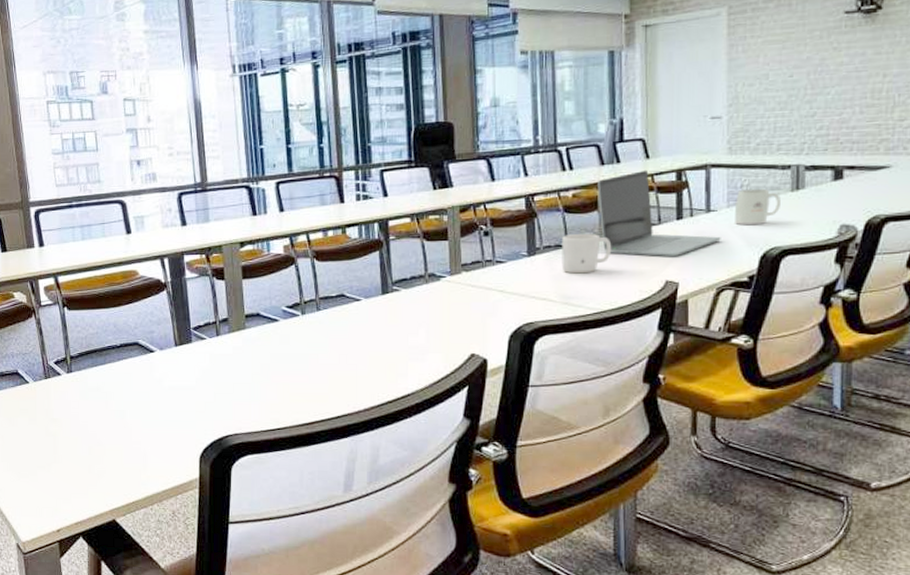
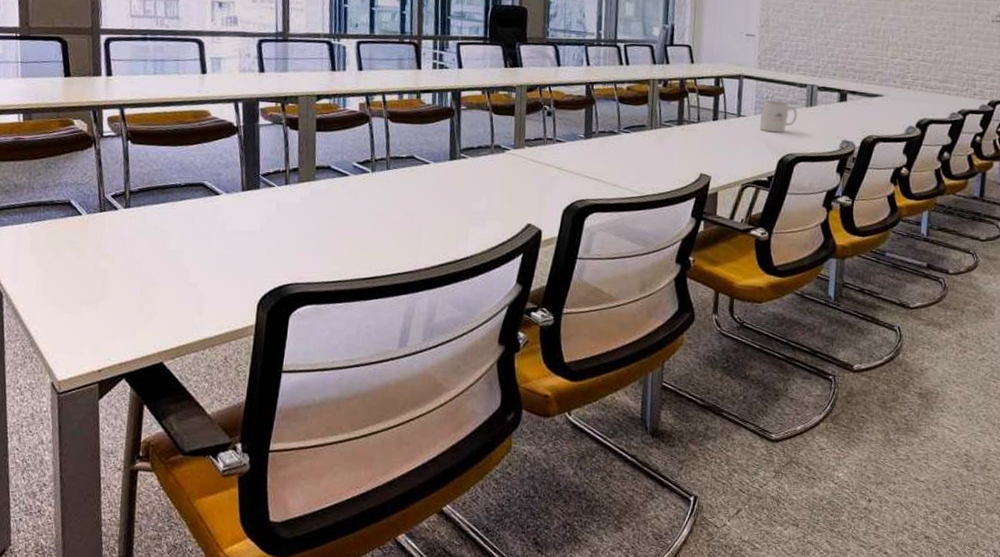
mug: present [562,233,612,274] -> none [613,122,657,160]
laptop: present [598,170,721,257] -> none [649,73,748,153]

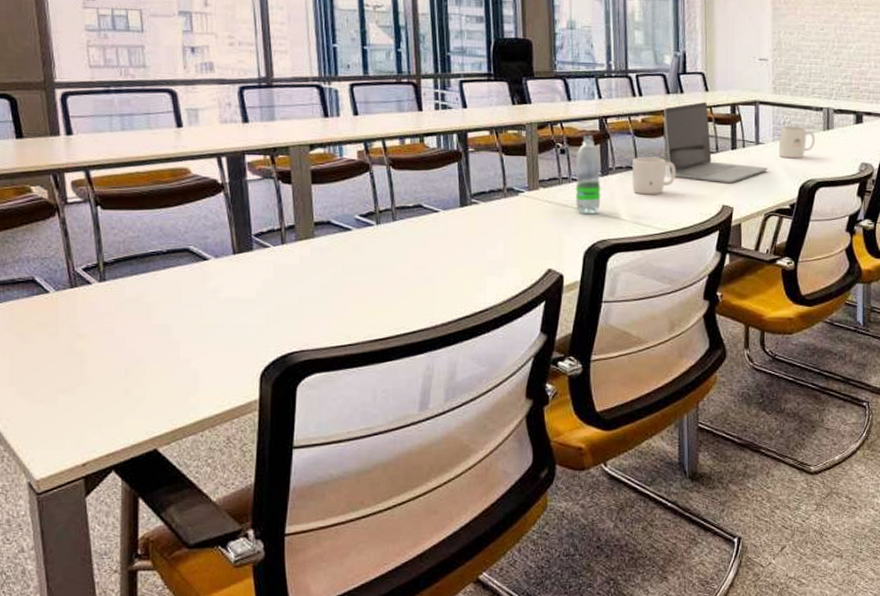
bottle: none [558,99,585,174] -> present [575,134,601,213]
mug: none [613,122,657,160] -> present [632,156,676,195]
laptop: none [649,73,748,153] -> present [664,101,768,184]

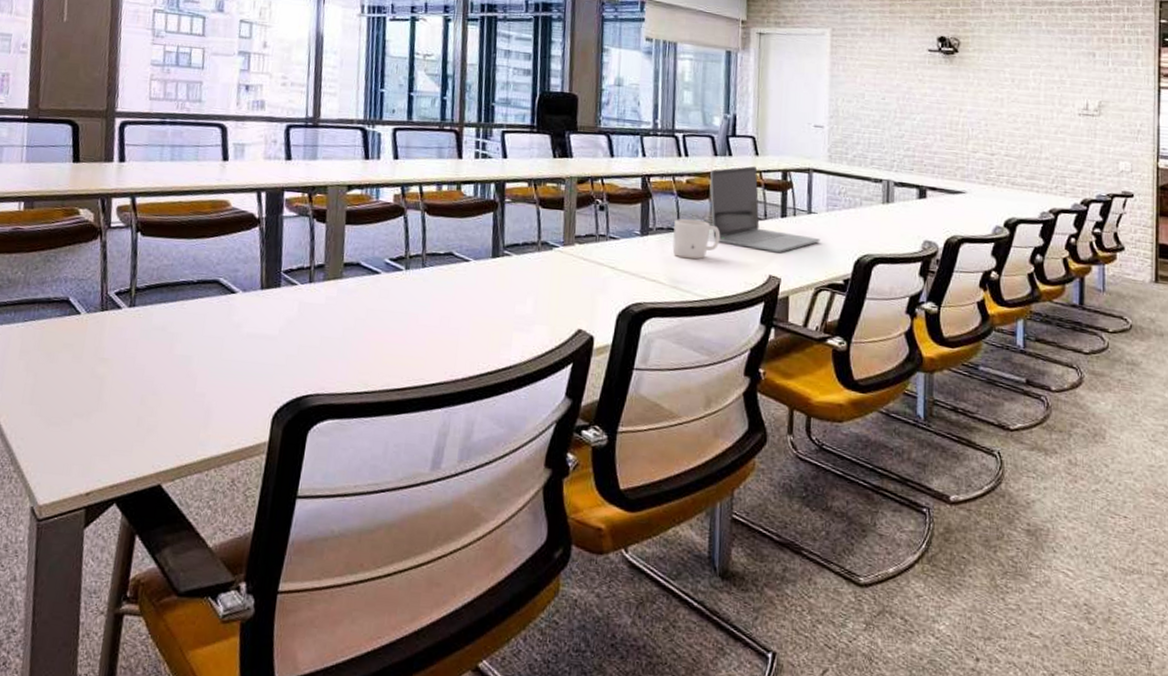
bottle: present [575,134,601,213] -> none [612,192,641,274]
mug: present [779,125,815,159] -> none [833,196,873,232]

